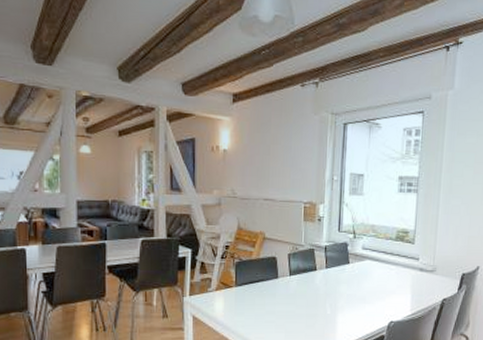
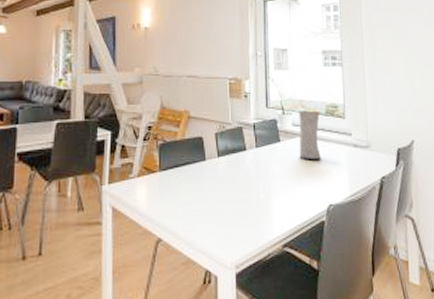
vase: none [366,236,391,281] -> present [299,111,321,159]

